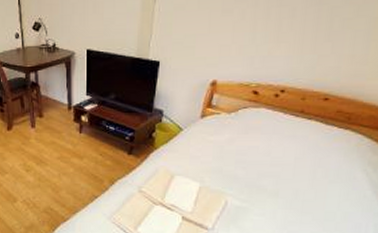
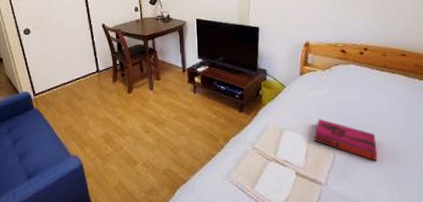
hardback book: none [206,165,275,210] -> present [313,119,378,162]

